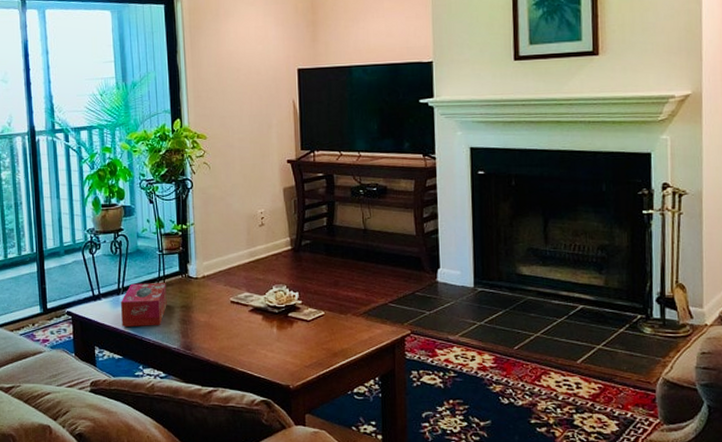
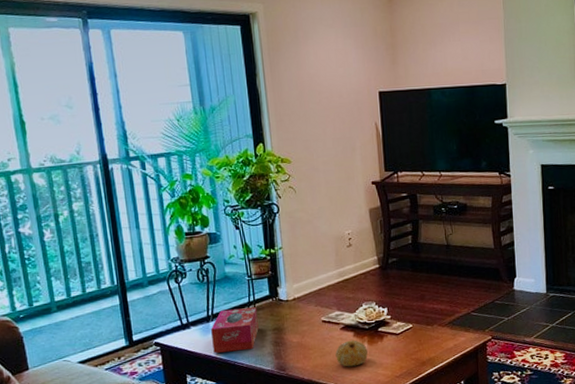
fruit: none [243,324,276,352] -> present [335,340,368,367]

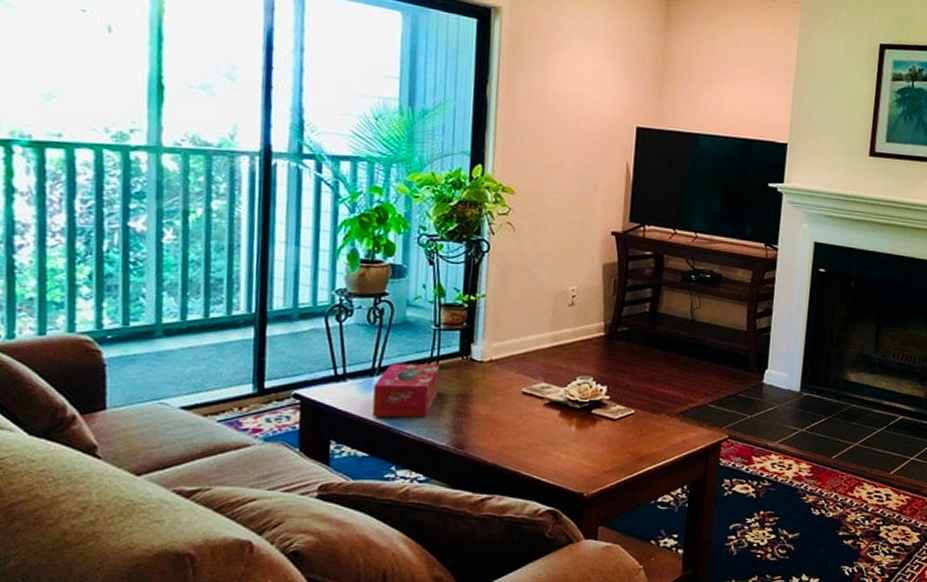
fruit: present [335,340,368,367] -> none [532,420,574,454]

